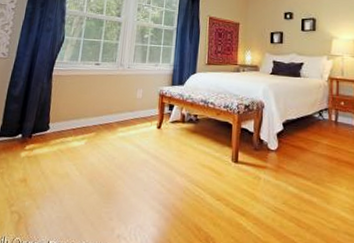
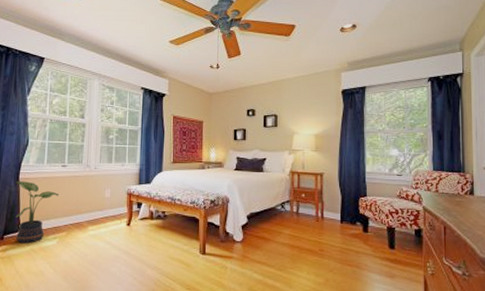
potted plant: none [44,78,90,143] -> present [15,181,59,243]

